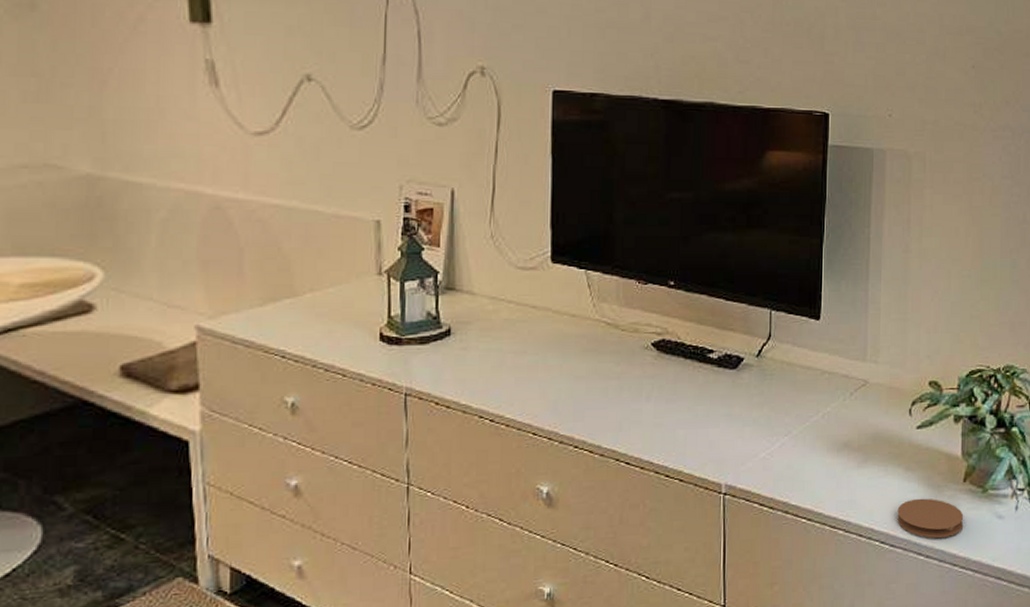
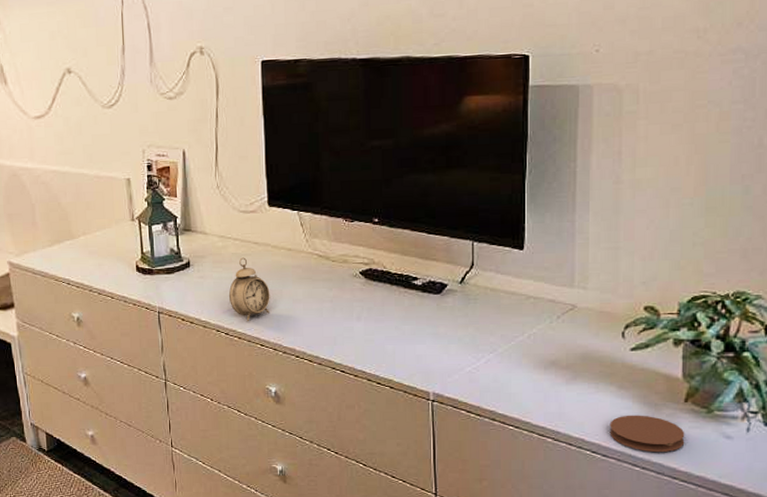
alarm clock: none [497,324,548,405] -> present [228,257,270,322]

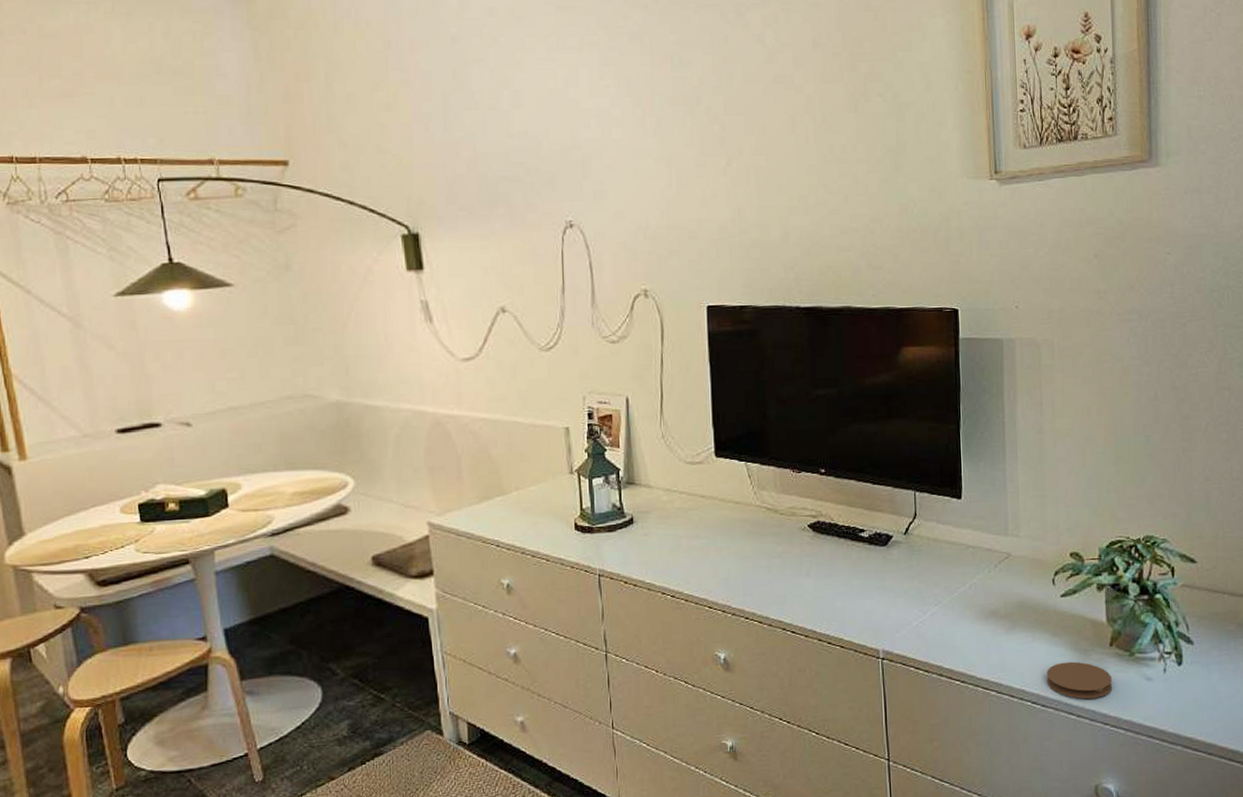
alarm clock: present [228,257,270,322] -> none [674,512,718,583]

